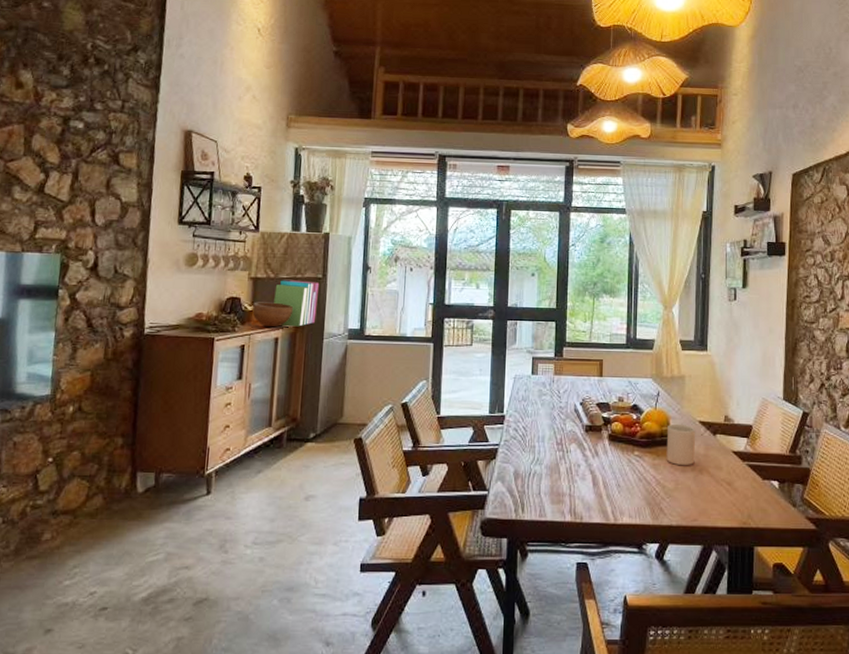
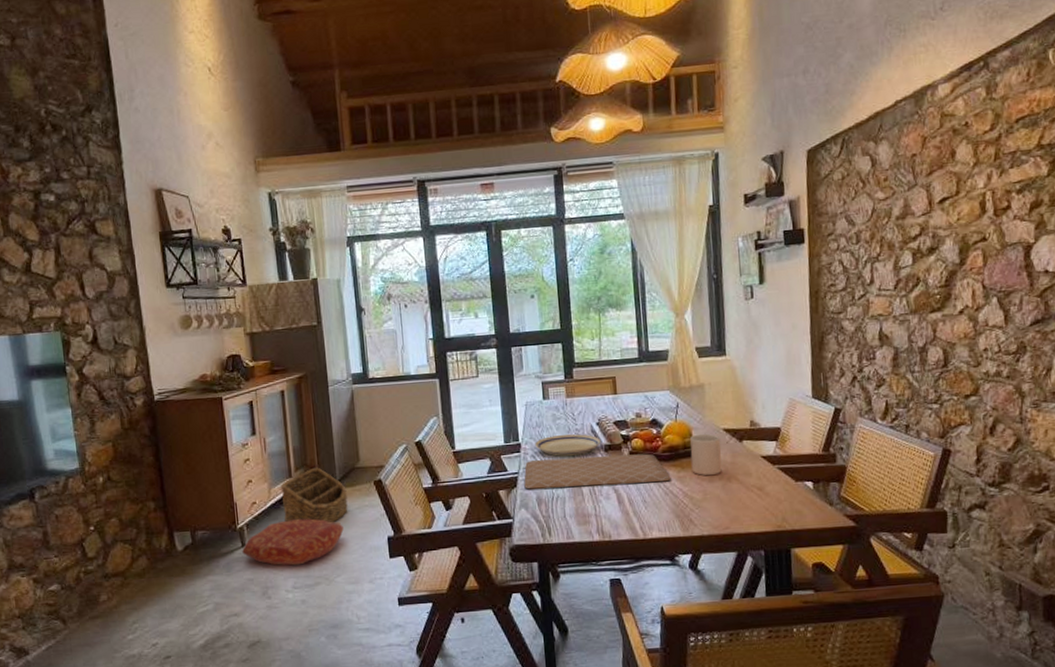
cushion: none [206,470,316,519] -> present [242,518,344,566]
bowl: present [252,302,293,328] -> none [254,355,294,381]
basket: none [256,419,325,478] -> present [280,467,348,523]
books: present [274,280,320,327] -> none [272,330,318,379]
placemat: none [503,434,646,468] -> present [524,453,671,490]
plate: none [519,411,583,433] -> present [535,434,601,456]

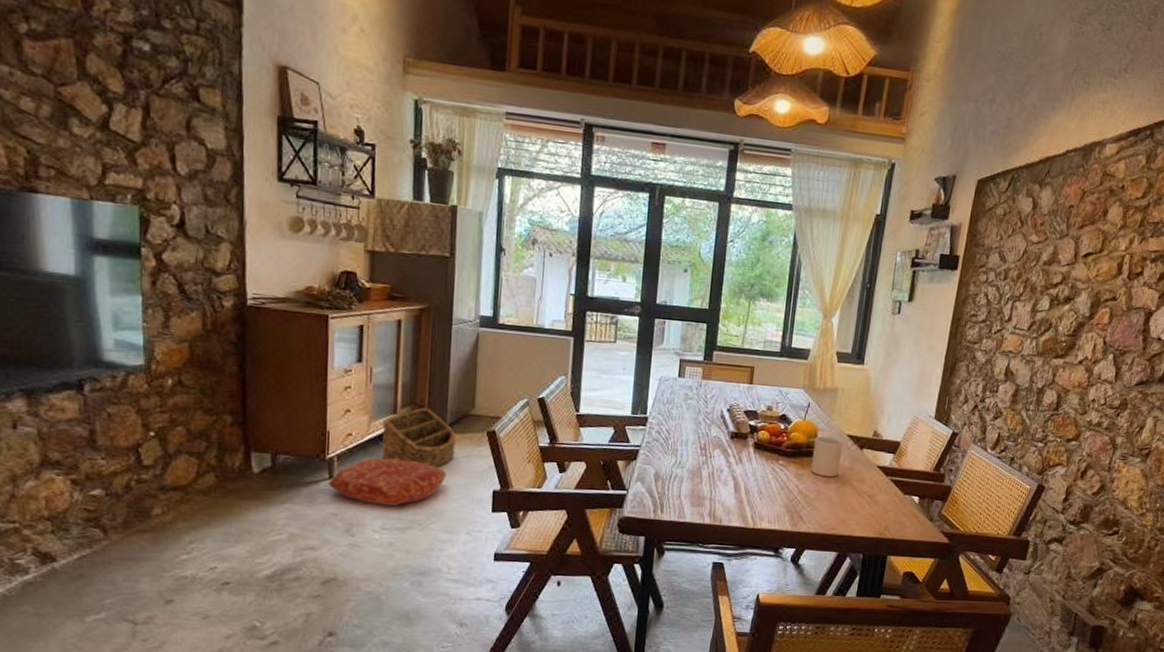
placemat: present [524,453,671,490] -> none [644,436,790,477]
plate: present [535,434,601,456] -> none [662,414,729,438]

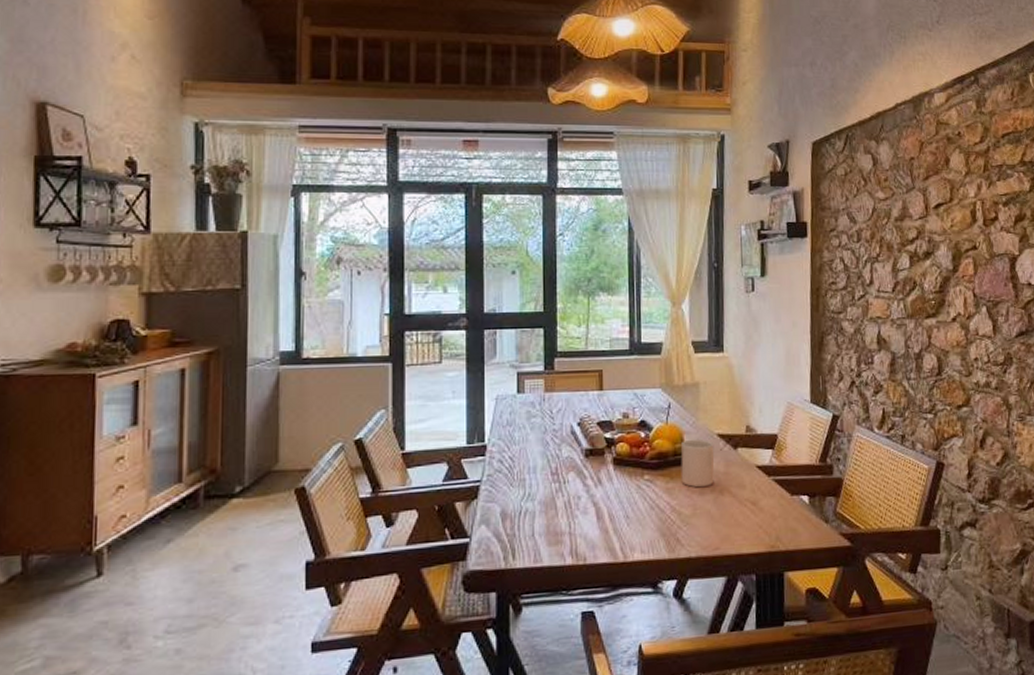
cushion: present [329,457,447,506] -> none [97,537,247,602]
basket: present [382,407,456,468] -> none [164,469,256,544]

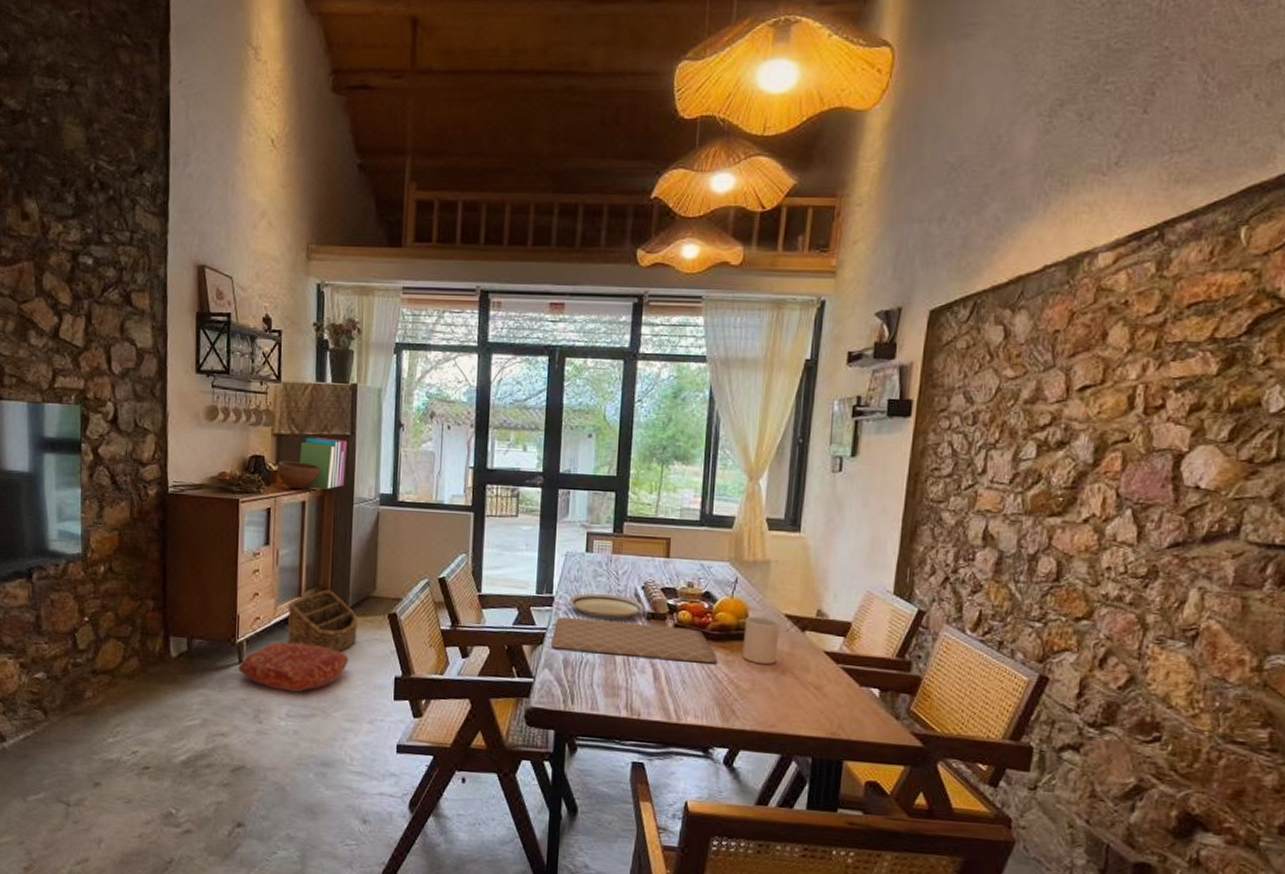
cushion: none [97,537,247,602] -> present [238,642,349,692]
bowl: none [147,323,203,356] -> present [277,461,320,490]
basket: none [164,469,256,544] -> present [287,589,358,653]
books: none [176,293,238,354] -> present [299,437,348,490]
placemat: none [487,460,658,502] -> present [551,617,717,664]
plate: none [504,435,582,462] -> present [570,593,644,619]

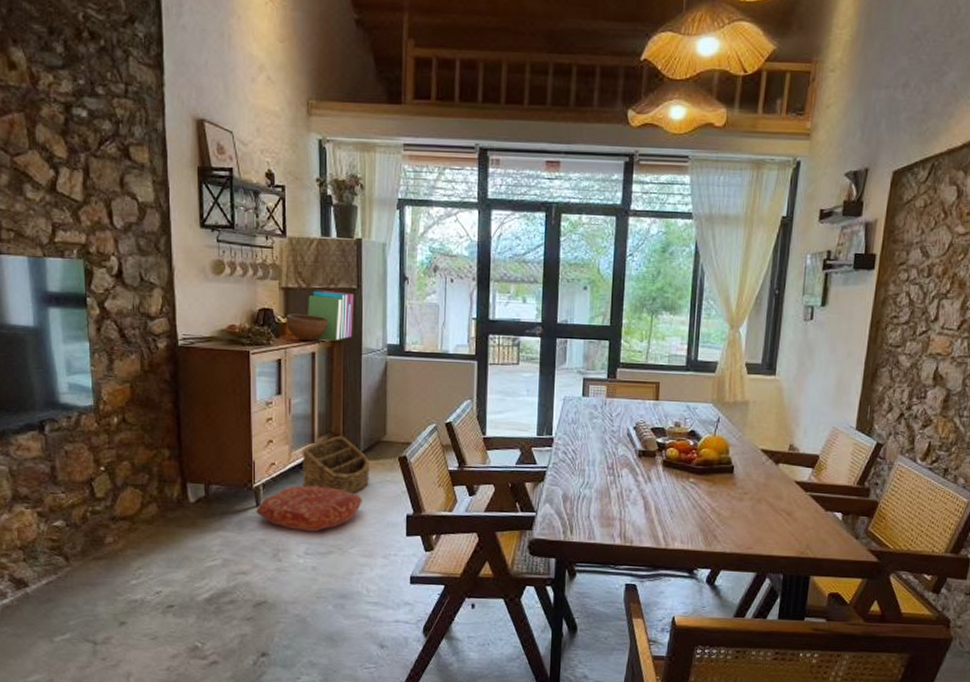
placemat: present [551,617,717,664] -> none [552,457,701,495]
plate: present [570,593,644,619] -> none [568,434,636,457]
mug: present [742,615,781,665] -> none [723,451,757,495]

